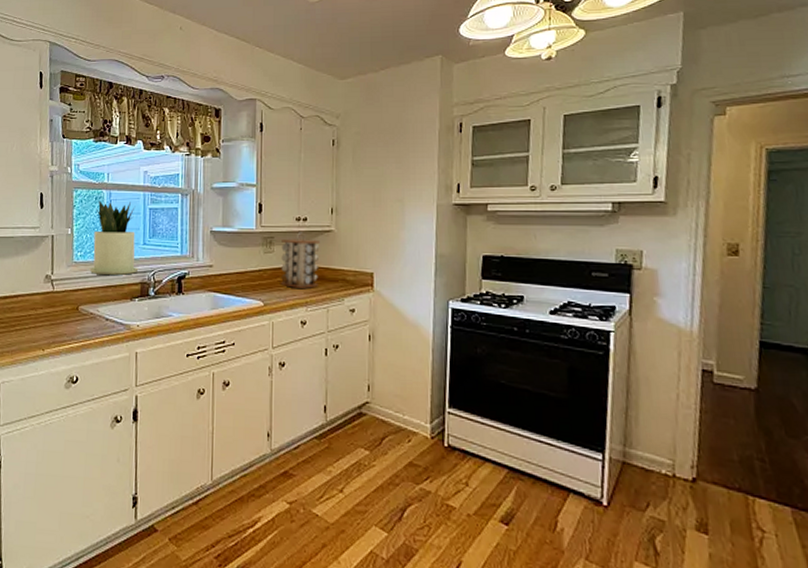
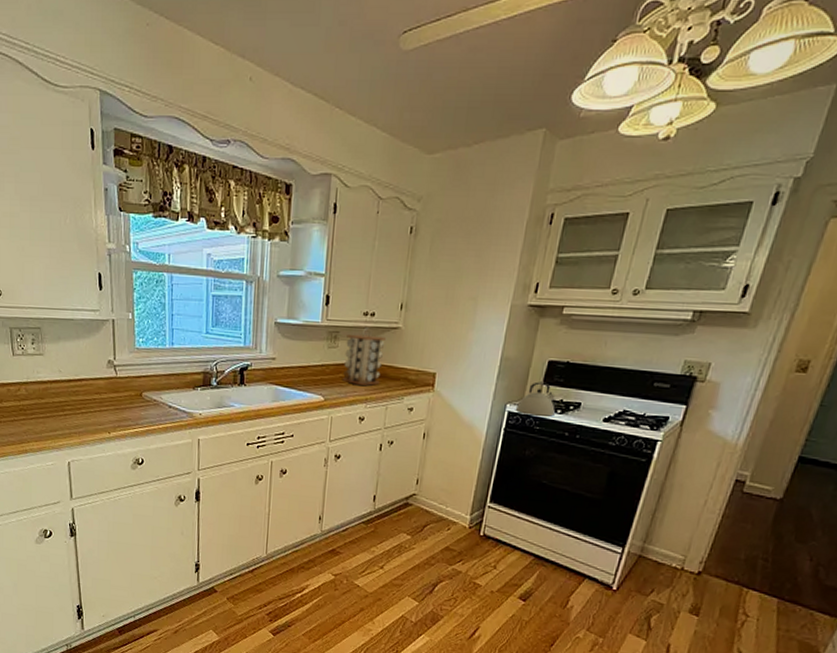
planter: present [89,200,139,276] -> none [151,284,201,364]
kettle: none [458,277,499,312] -> present [515,381,556,417]

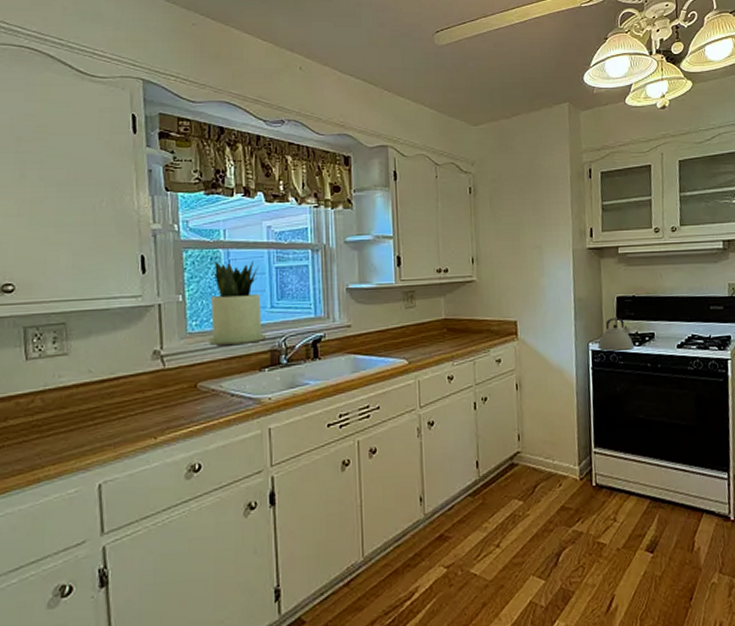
planter: none [151,284,201,364] -> present [207,261,267,346]
spice rack: present [341,327,386,386] -> none [423,284,463,343]

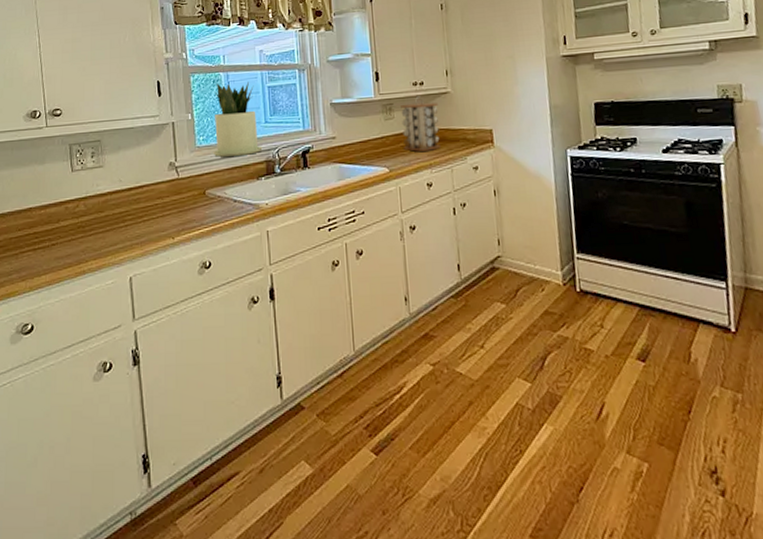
spice rack: none [423,284,463,343] -> present [401,96,441,152]
kettle: present [597,317,634,351] -> none [576,123,615,157]

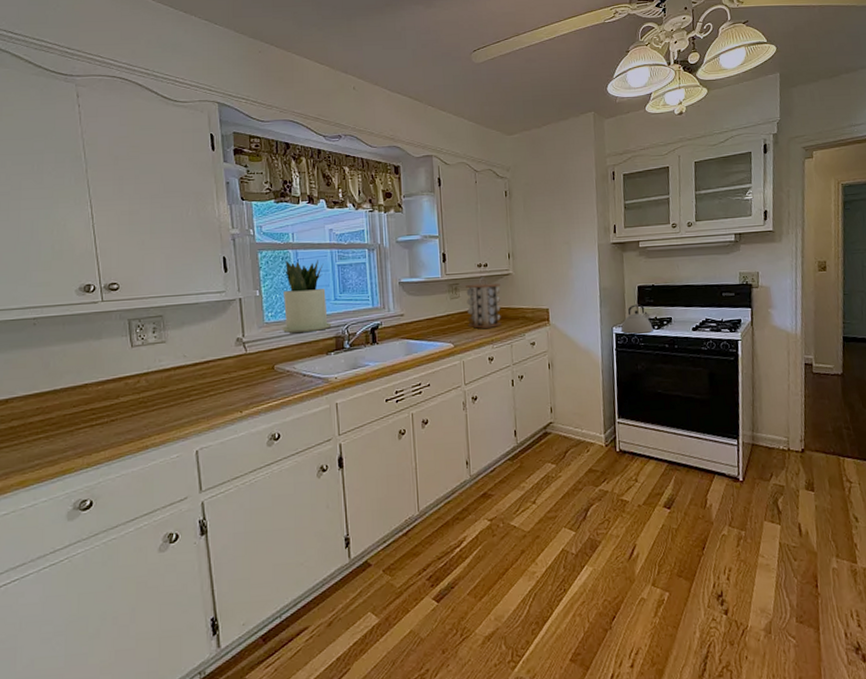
kettle: none [576,123,615,157] -> present [620,304,653,334]

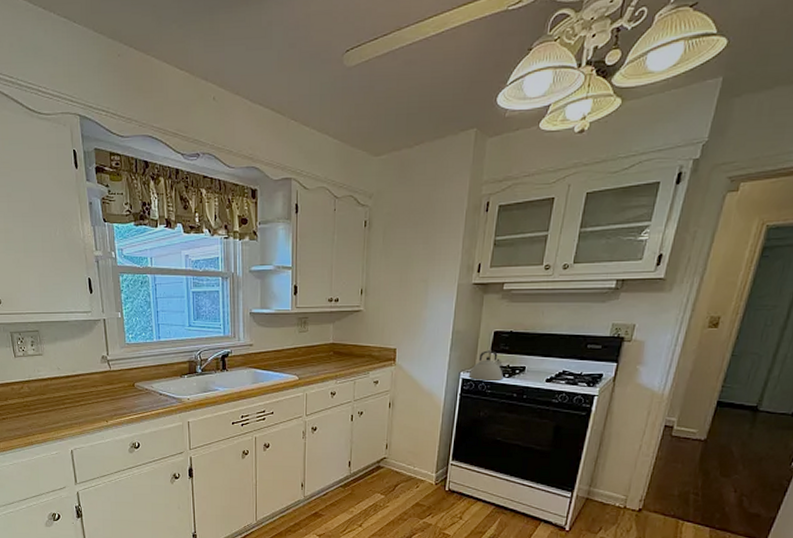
planter: present [282,260,332,334] -> none [141,285,186,356]
spice rack: present [466,277,502,329] -> none [313,312,350,363]

